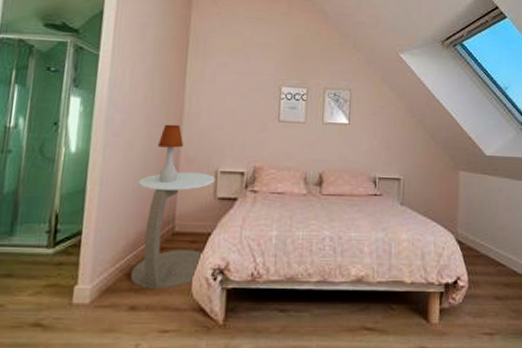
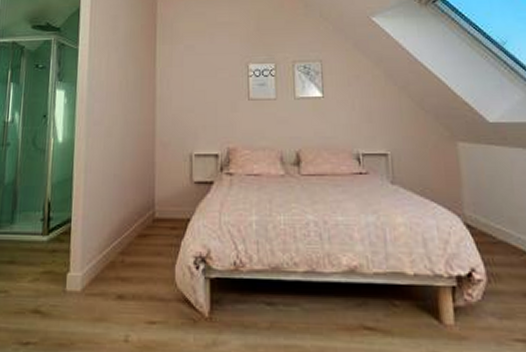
side table: present [131,172,215,289] -> none [117,157,190,277]
table lamp: present [158,124,183,183] -> none [135,109,157,168]

